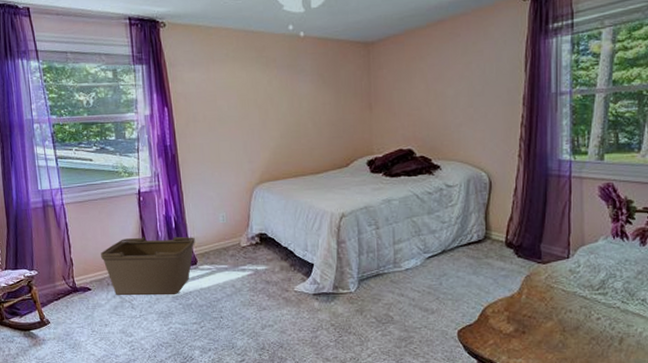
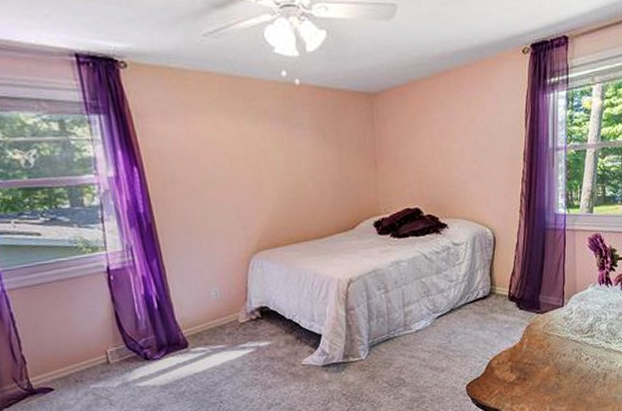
bicycle basket: present [101,236,195,295] -> none [63,317,184,392]

